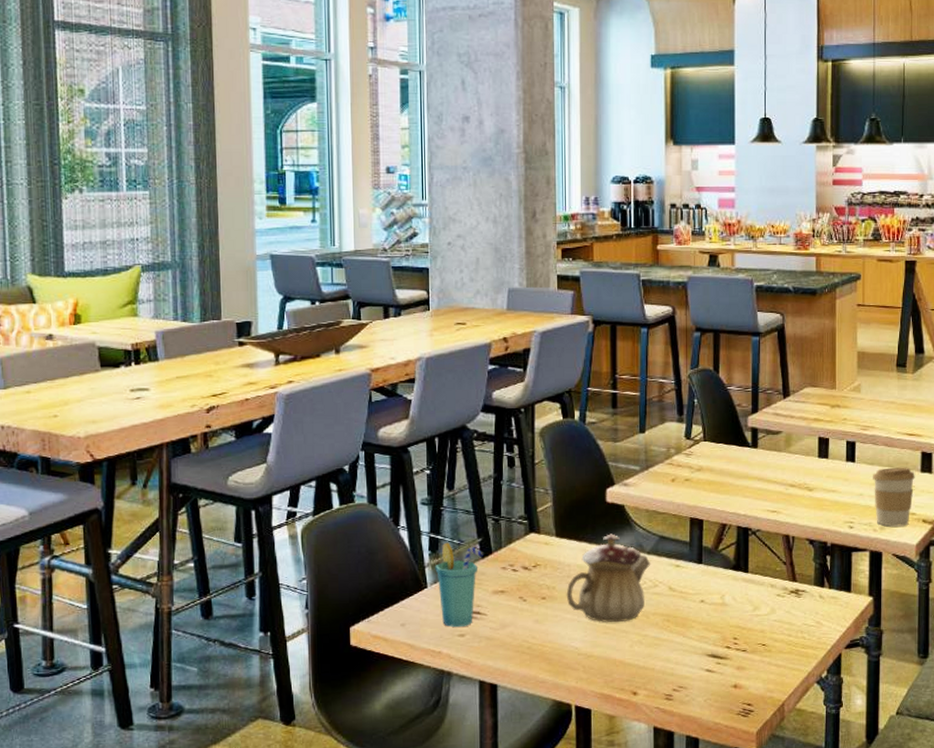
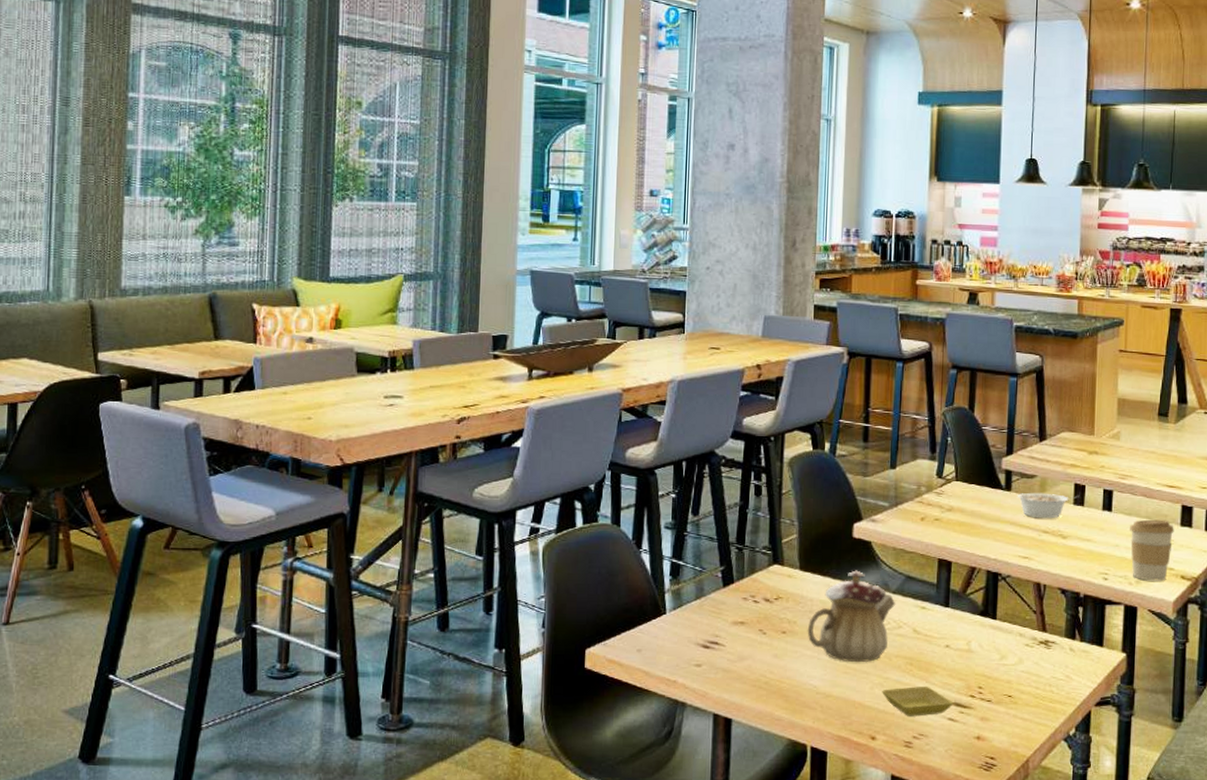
cup: present [435,542,485,627] -> none [675,568,726,656]
saucer: none [641,641,710,671] -> present [882,687,953,717]
legume: none [764,448,823,473] -> present [1017,492,1079,519]

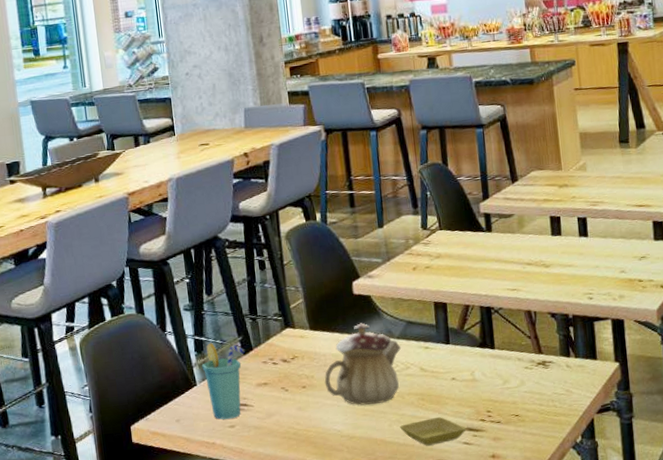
cup: none [675,568,726,656] -> present [202,342,246,420]
legume: present [1017,492,1079,519] -> none [498,227,556,253]
coffee cup: present [1129,519,1174,581] -> none [606,236,649,295]

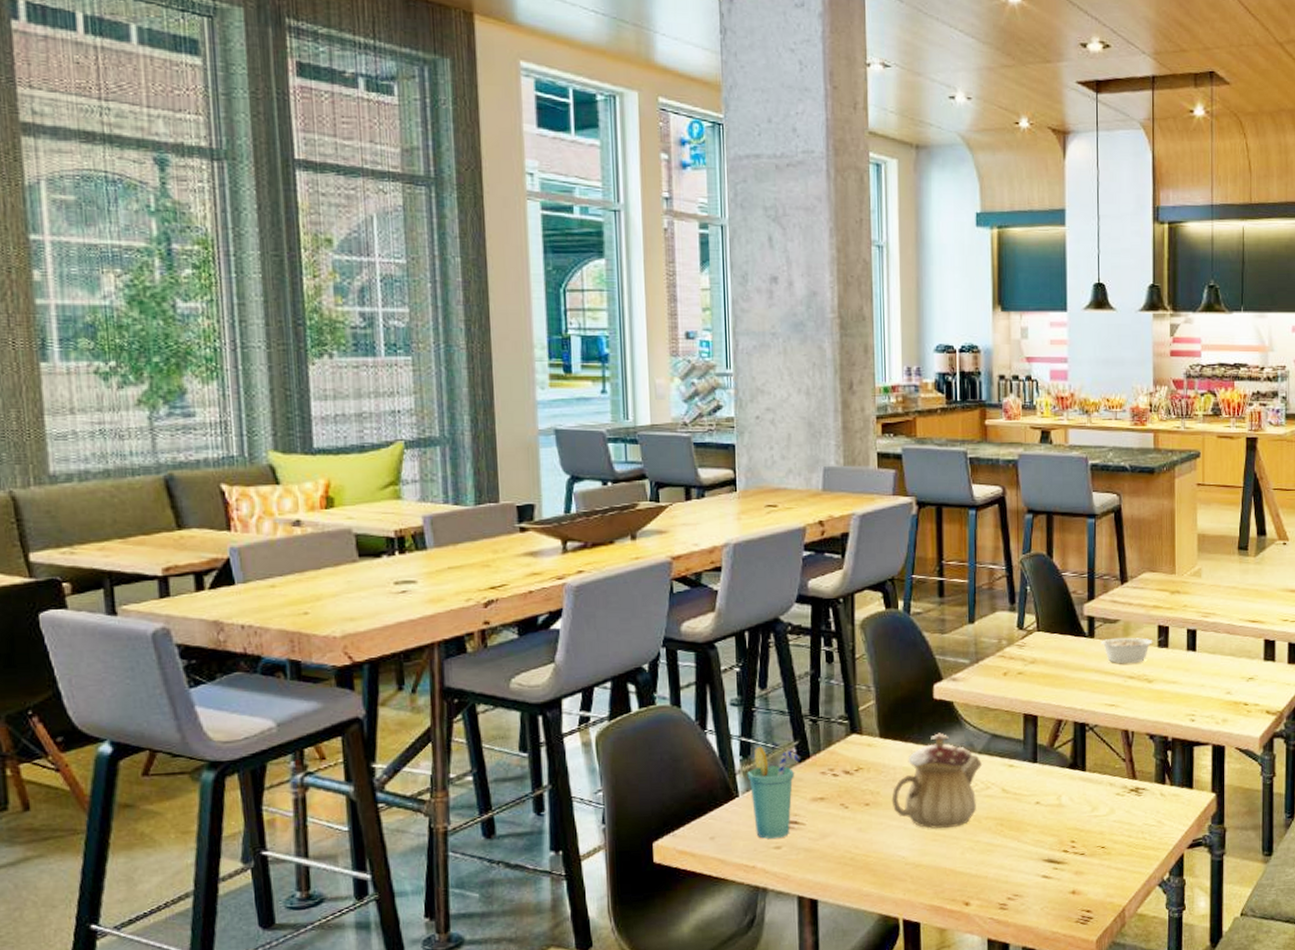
saucer: present [400,417,466,446] -> none [973,846,1046,878]
legume: none [498,227,556,253] -> present [1101,637,1163,664]

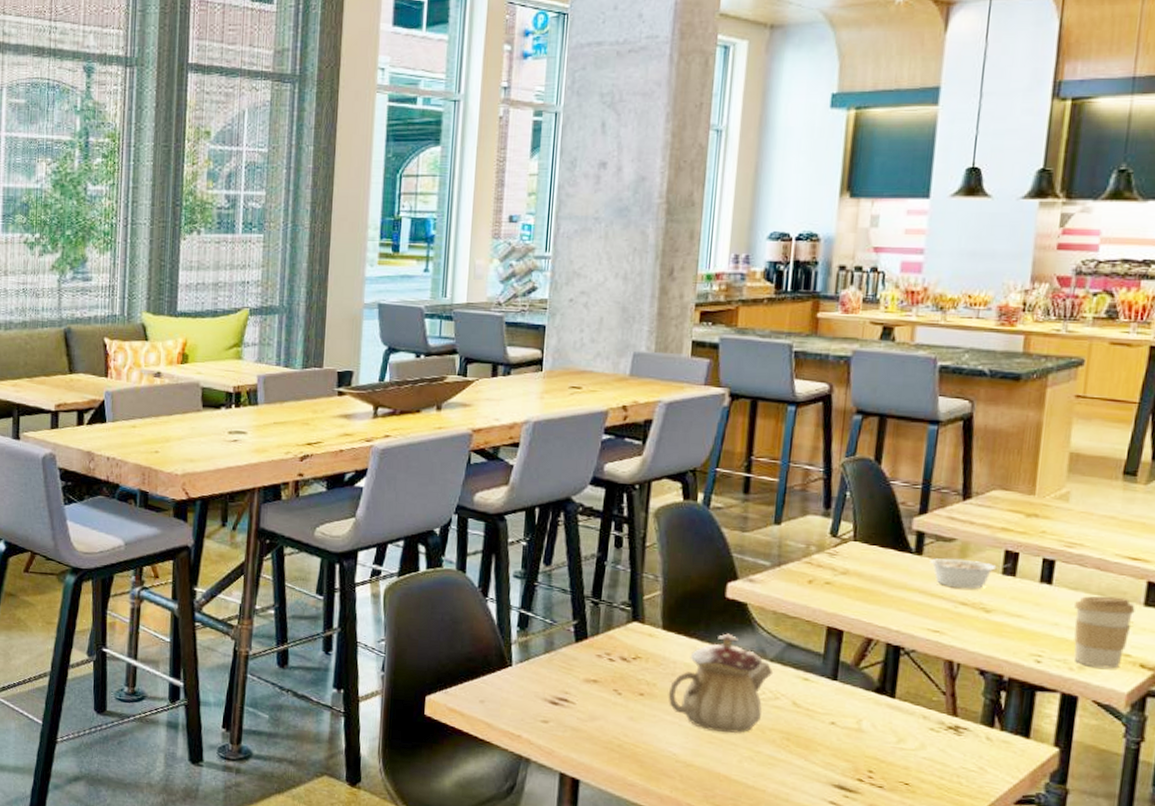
cup: present [747,746,802,839] -> none [522,620,579,713]
coffee cup: none [1213,655,1258,719] -> present [1073,595,1135,669]

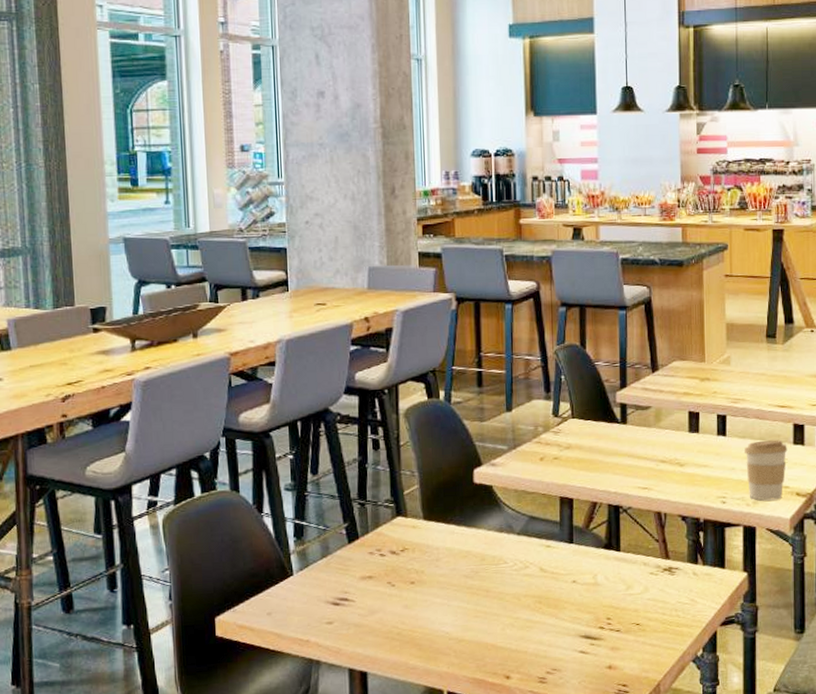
teapot: present [668,633,774,733] -> none [435,515,521,606]
legume: present [929,558,1010,589] -> none [633,423,694,449]

